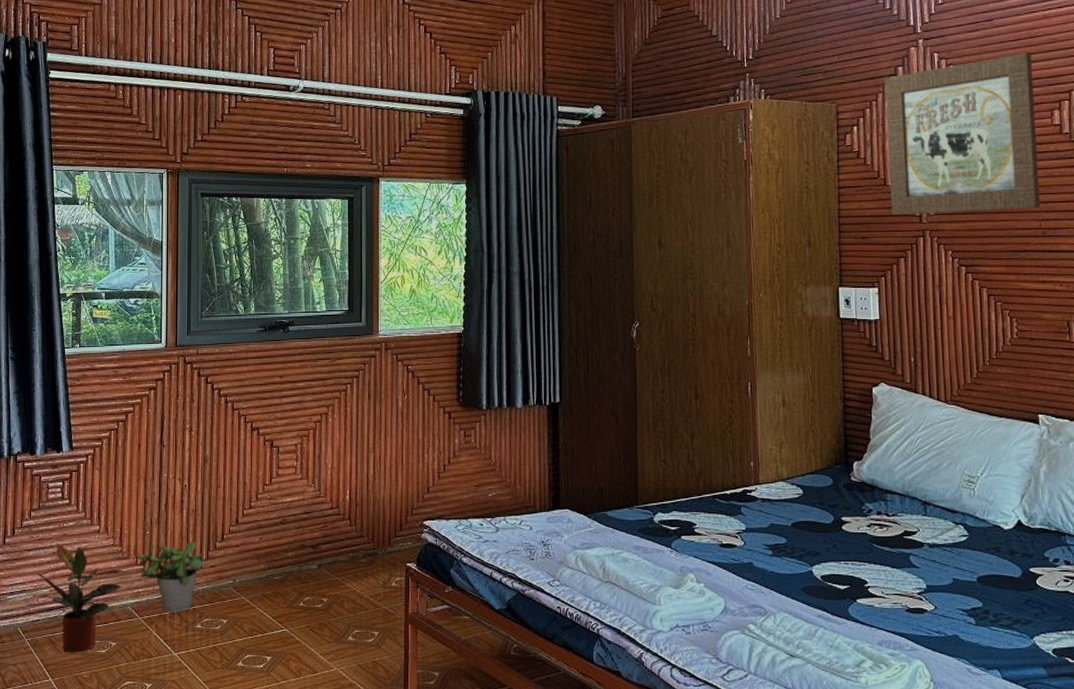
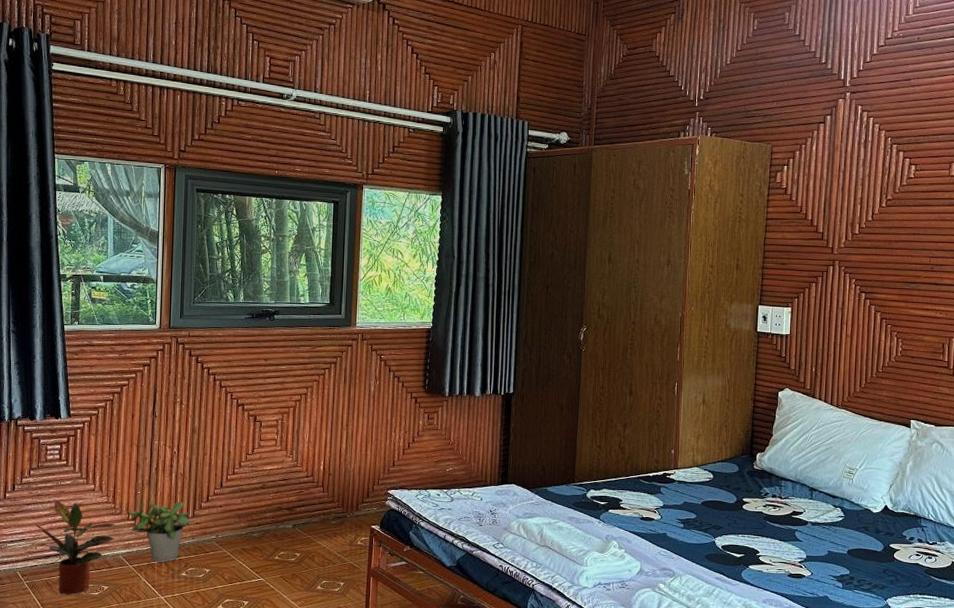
wall art: present [885,52,1040,215] -> none [808,111,939,247]

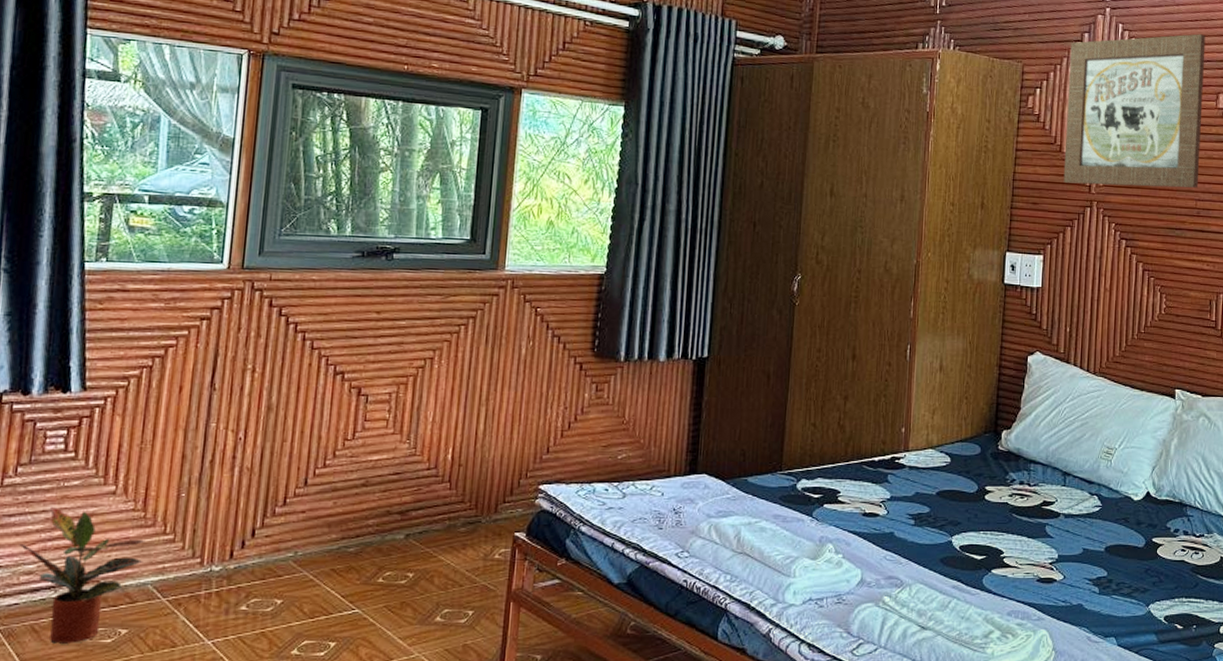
potted plant: present [128,501,190,562] -> none [164,506,257,592]
wall art: none [808,111,939,247] -> present [1063,34,1206,188]

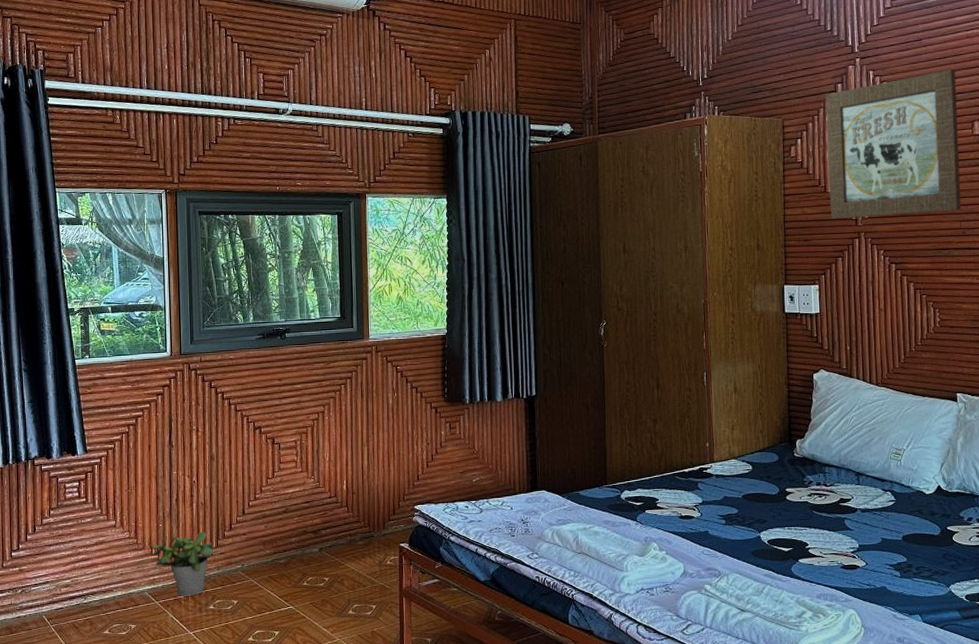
potted plant: present [19,506,145,644] -> none [58,537,140,636]
potted plant: none [164,506,257,592] -> present [151,532,214,596]

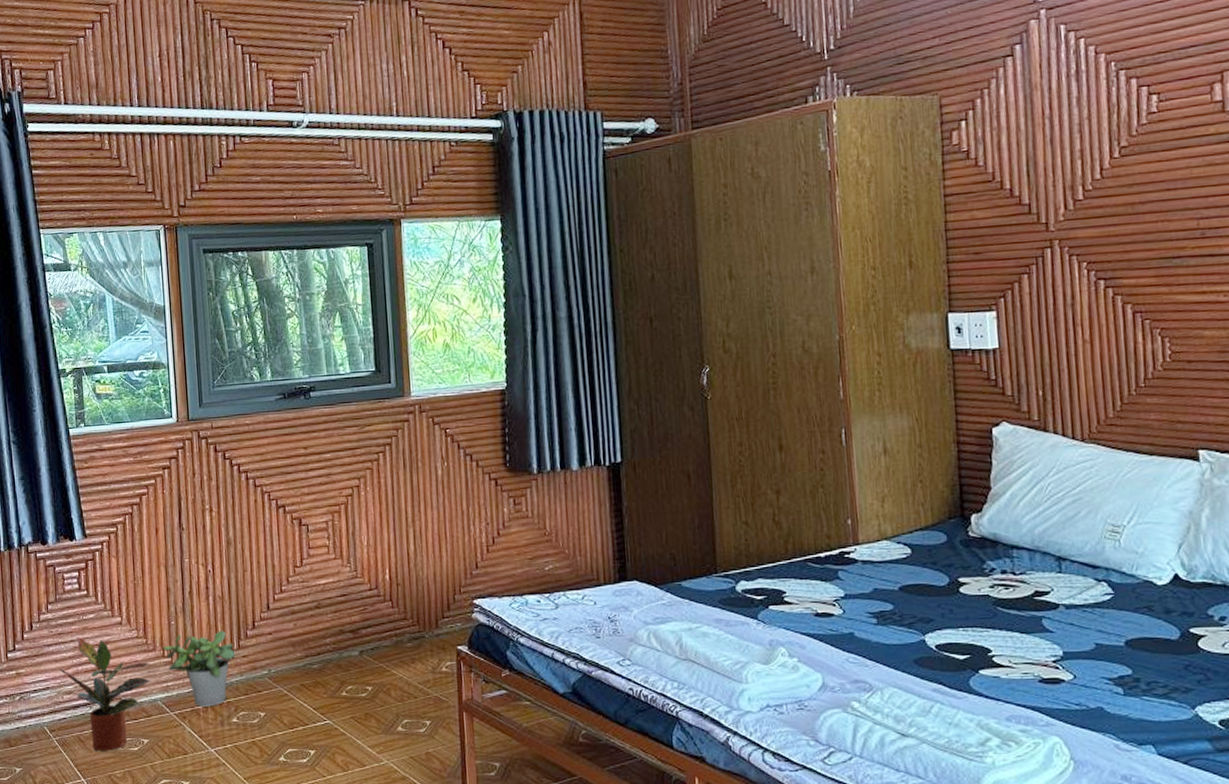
potted plant: none [58,537,140,636] -> present [59,636,151,751]
wall art: present [826,69,961,219] -> none [998,15,1198,224]

